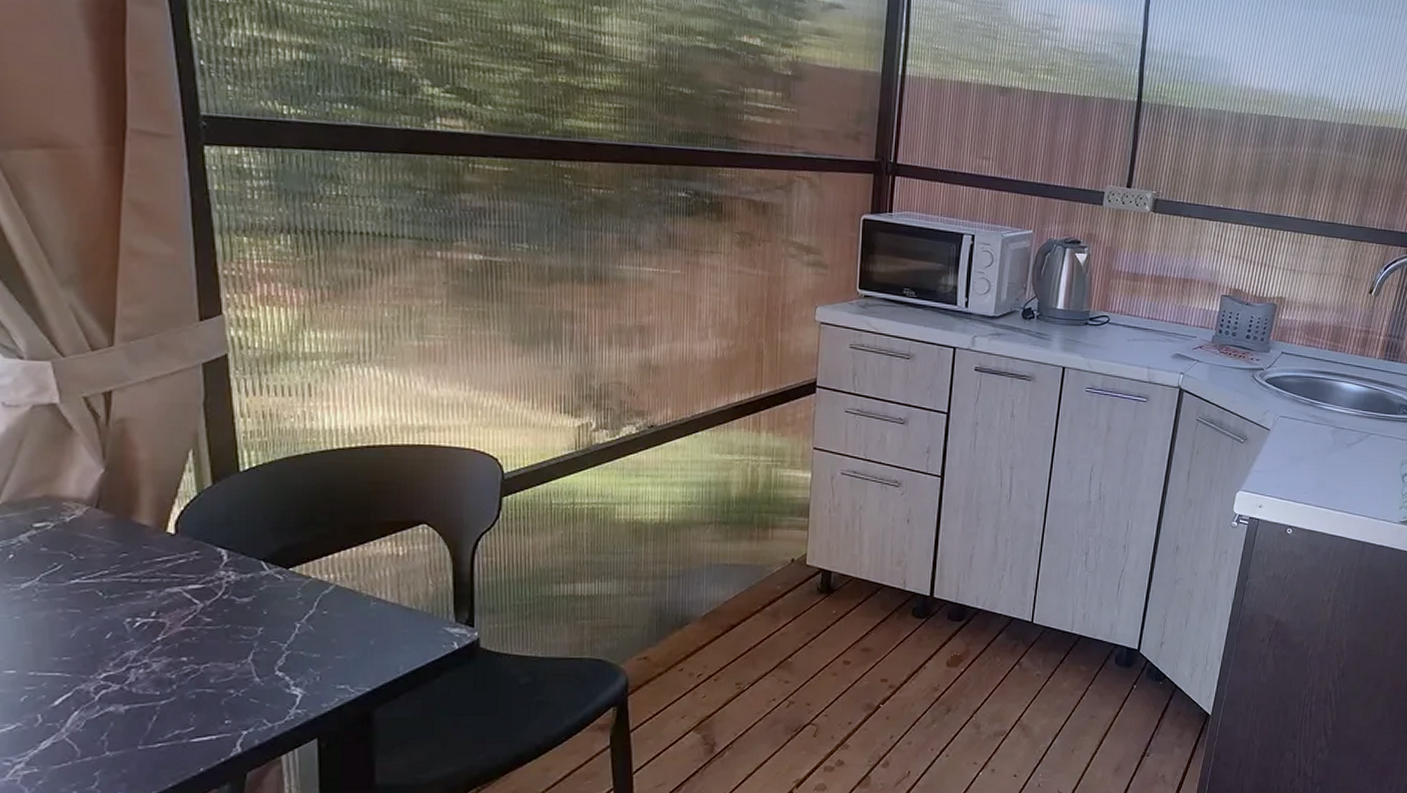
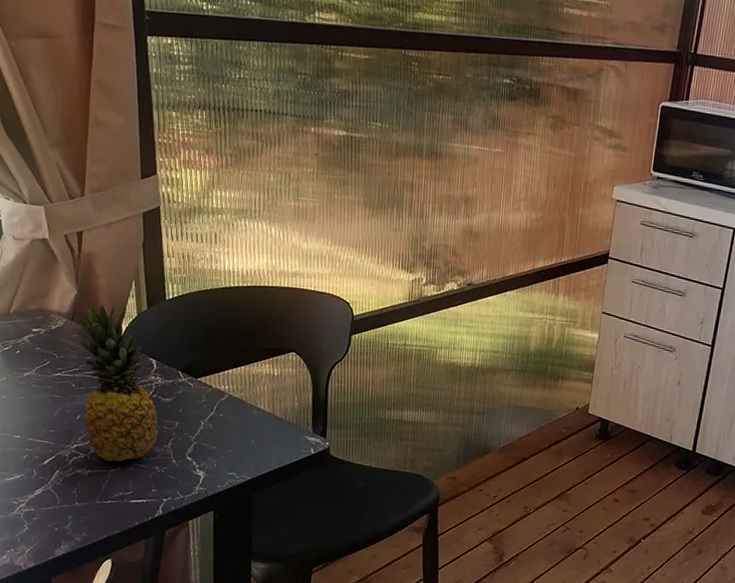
fruit: none [101,482,233,692] -> present [74,302,159,462]

